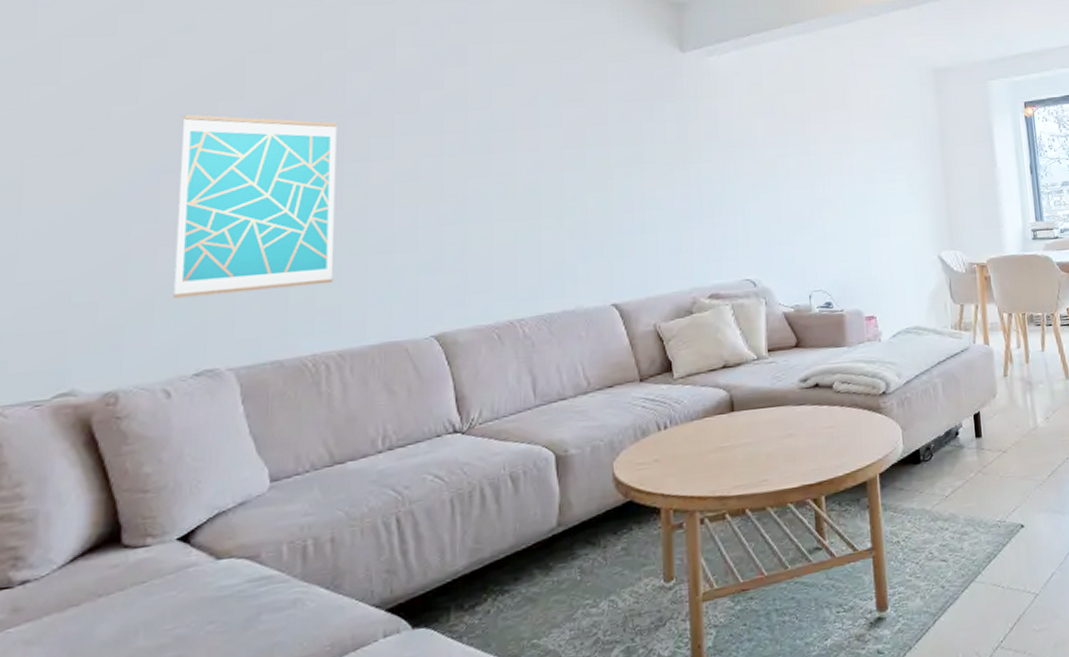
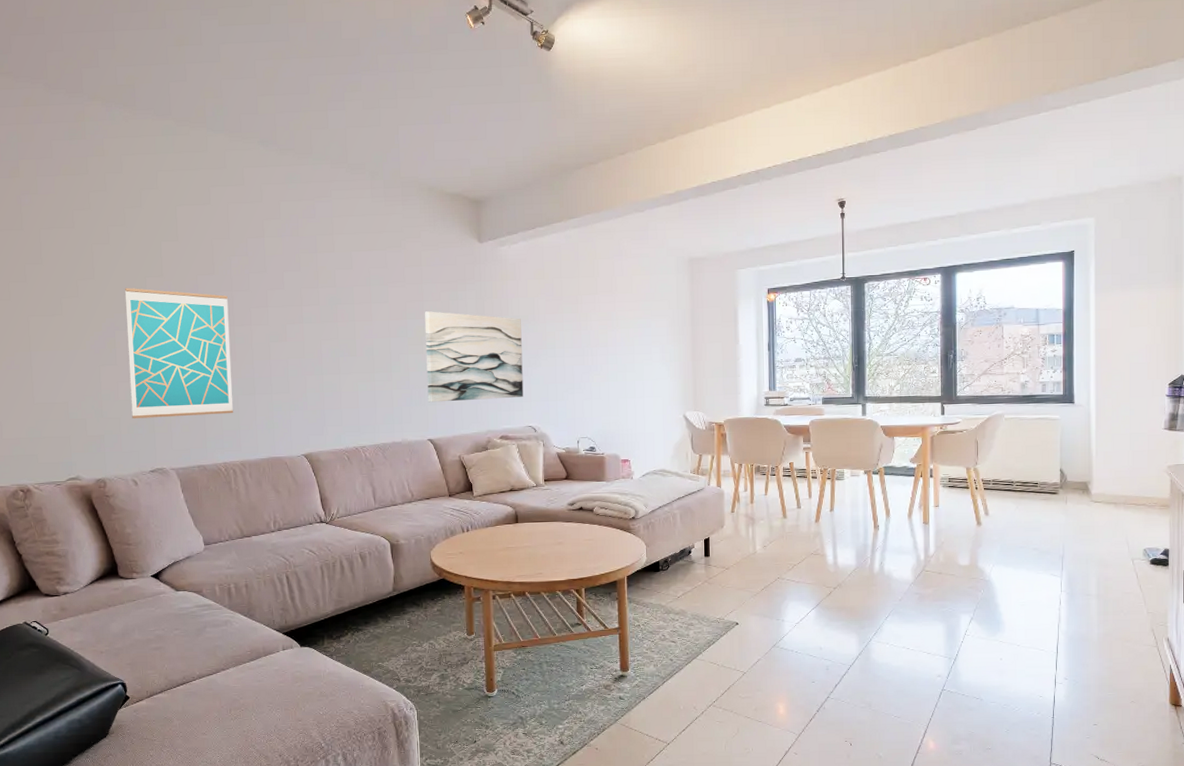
wall art: none [609,137,739,255] -> present [424,311,524,403]

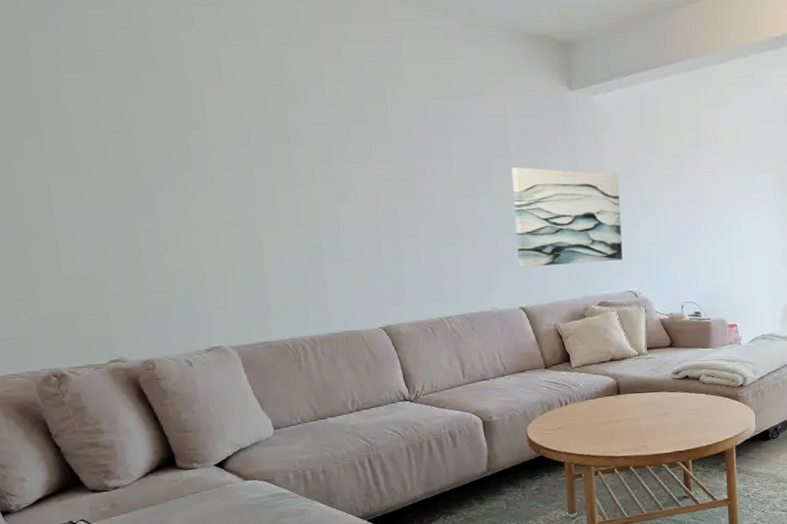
wall art: present [124,287,234,419] -> none [162,141,300,292]

